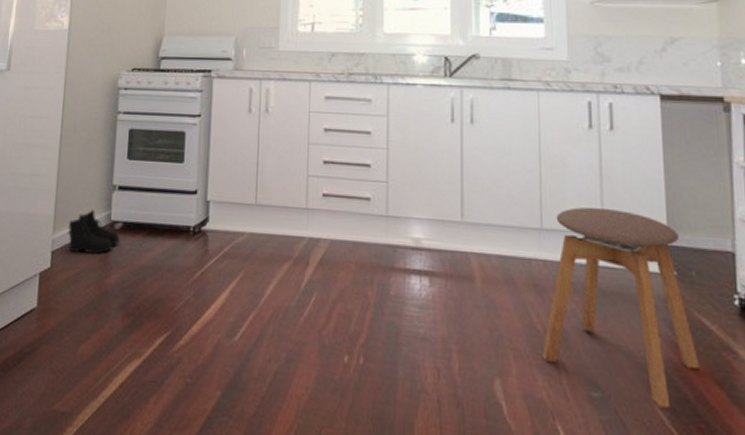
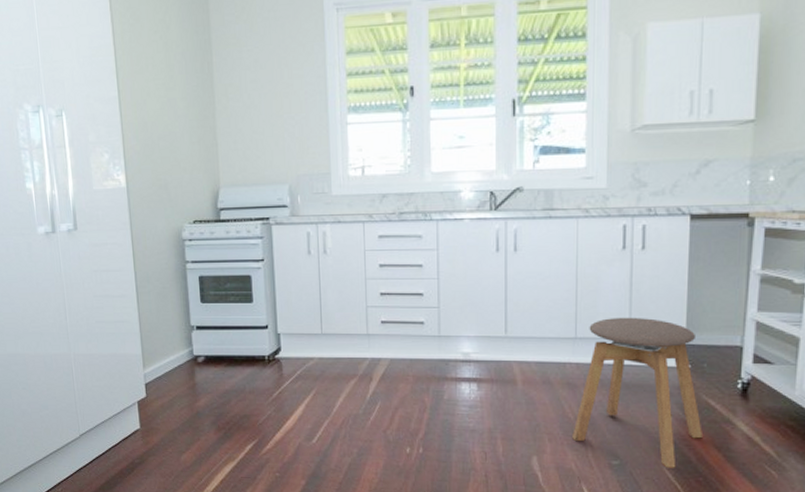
boots: present [67,209,121,254] -> none [156,347,205,383]

